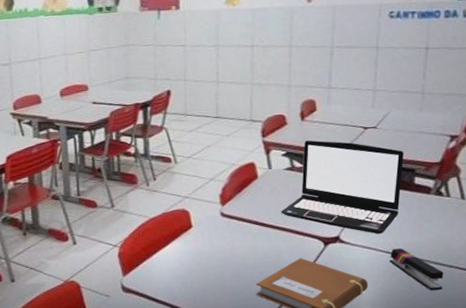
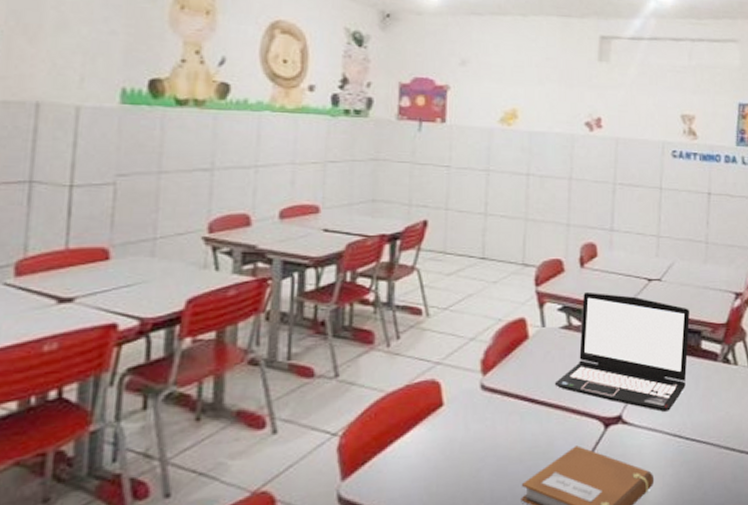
stapler: present [389,248,444,291] -> none [676,430,735,484]

